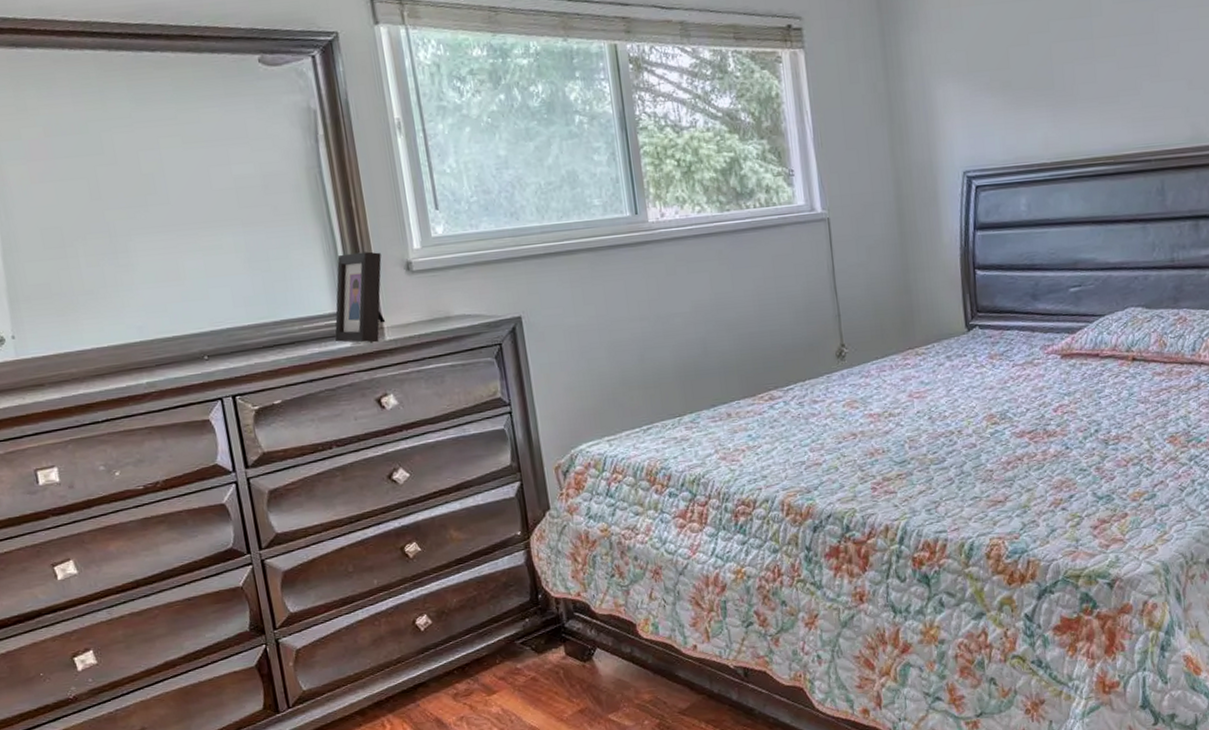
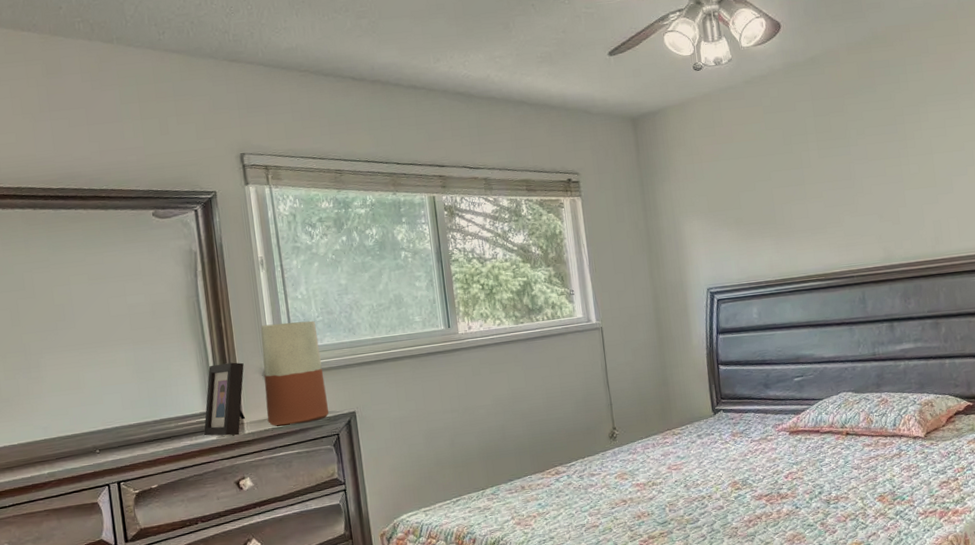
vase: none [400,201,489,333] -> present [260,320,330,427]

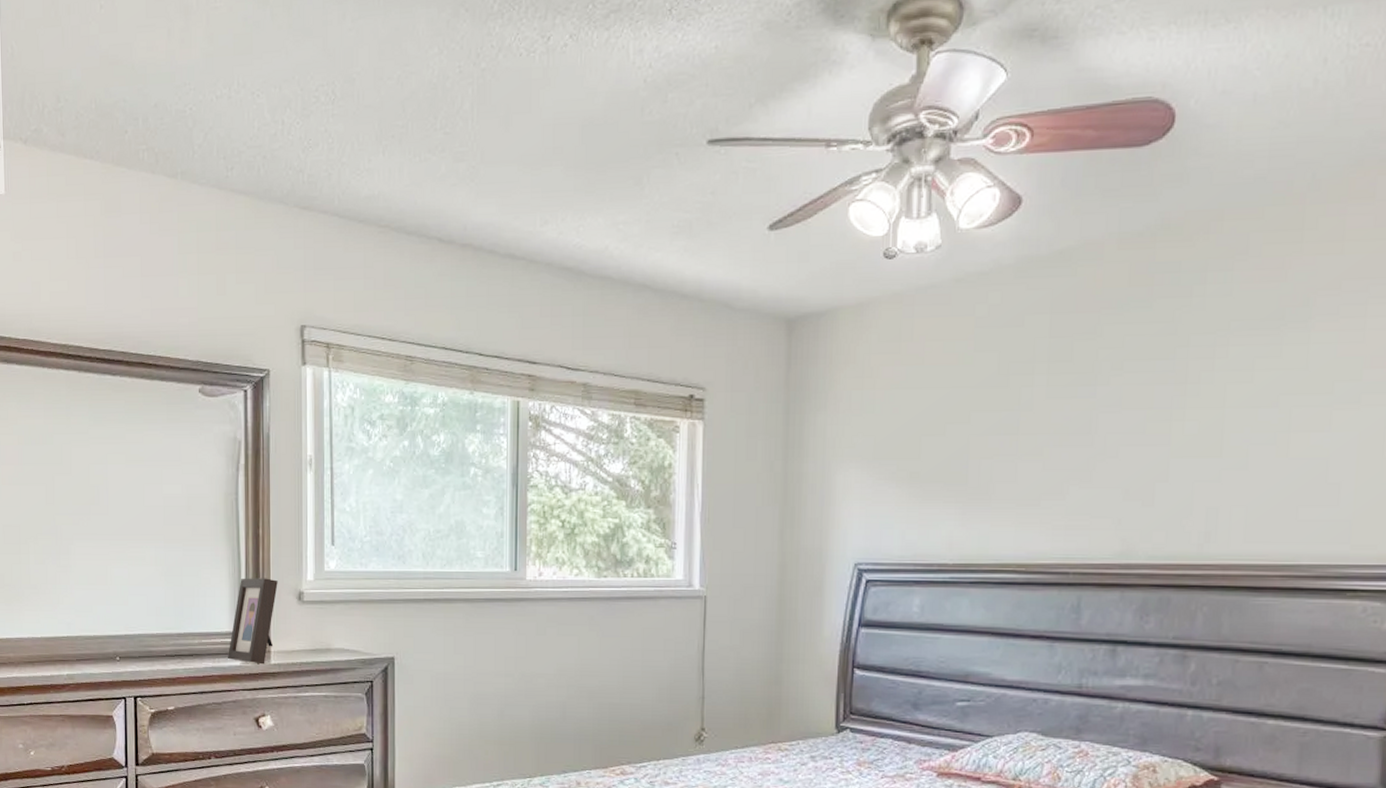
vase: present [260,320,330,427] -> none [296,538,365,663]

